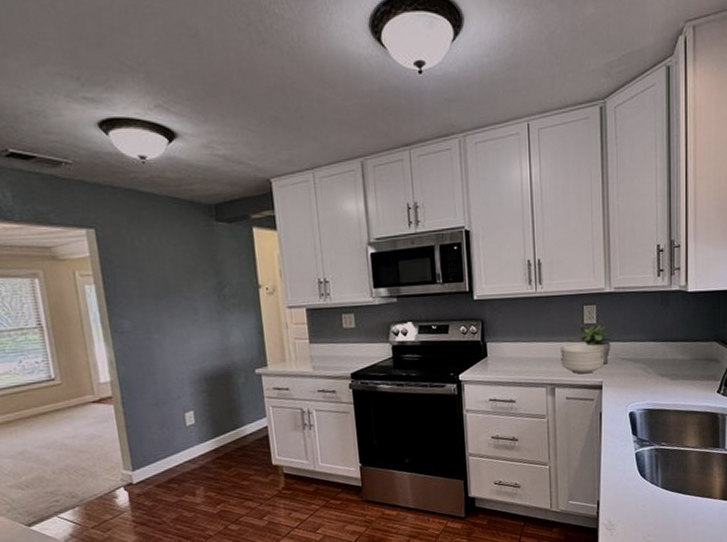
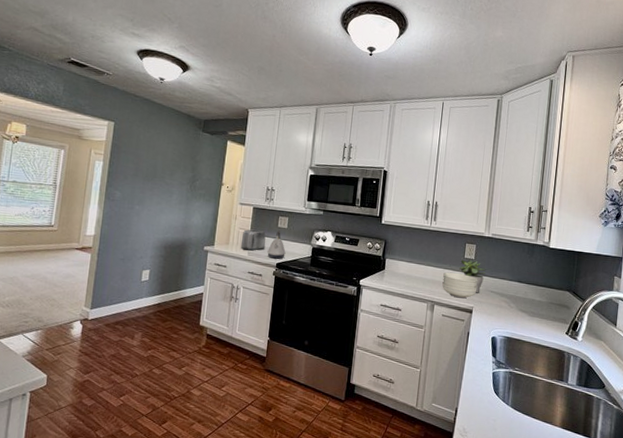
toaster: none [300,336,333,366] -> present [240,229,266,251]
kettle: none [336,331,360,369] -> present [267,229,286,259]

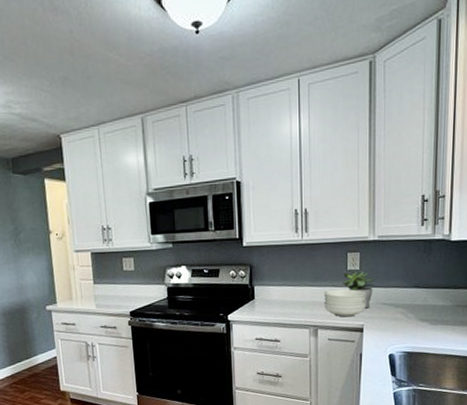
toaster: present [240,229,266,251] -> none [85,277,114,304]
kettle: present [267,229,286,259] -> none [117,273,138,307]

